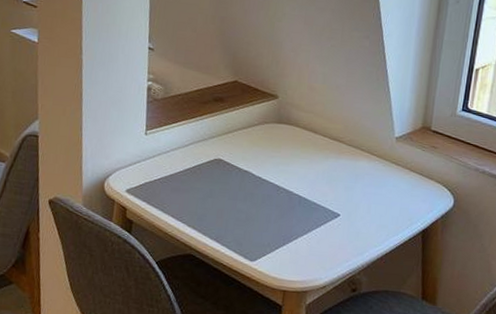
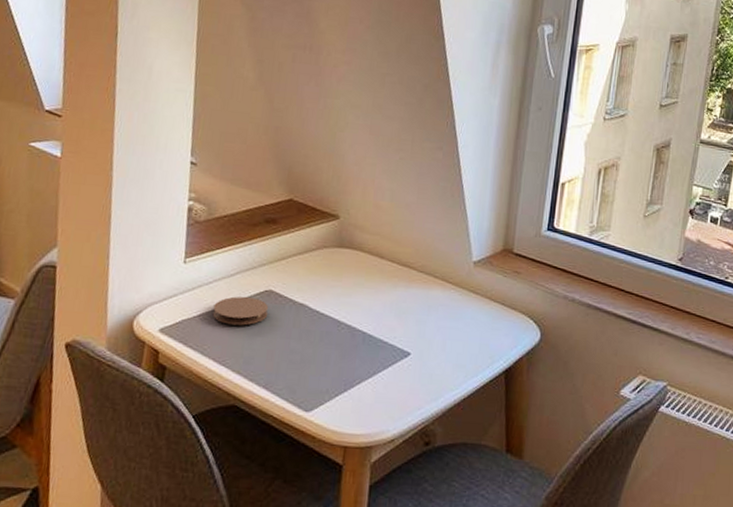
coaster: none [170,163,218,189] -> present [212,296,269,326]

